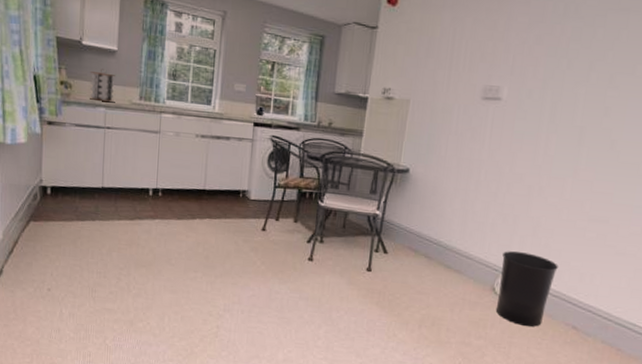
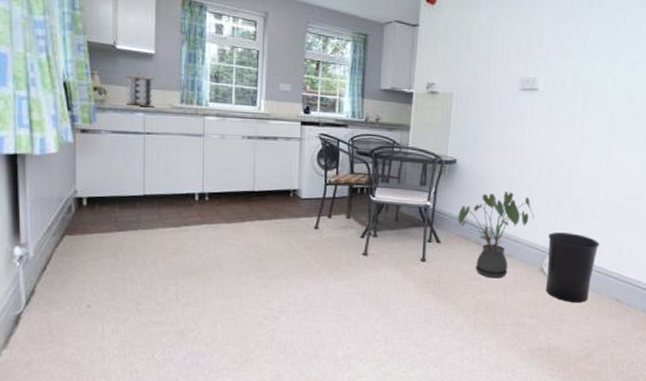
house plant: none [406,204,489,295] -> present [457,190,534,279]

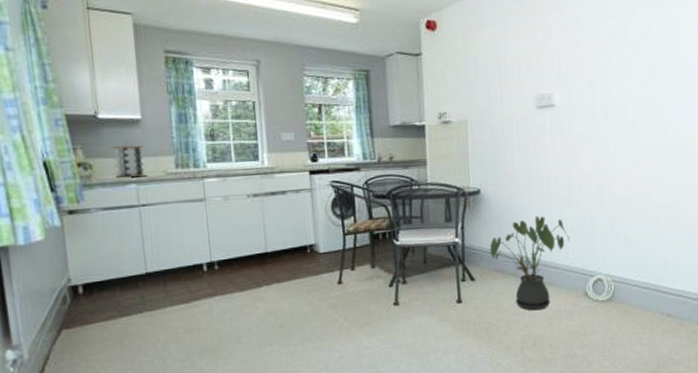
waste bin: present [545,232,599,302] -> none [588,250,642,325]

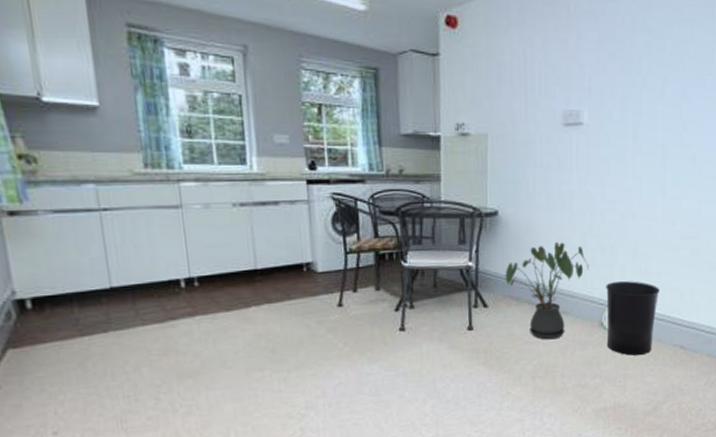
spice rack: present [112,140,146,179] -> none [62,130,107,177]
waste bin: none [588,250,642,325] -> present [606,281,660,356]

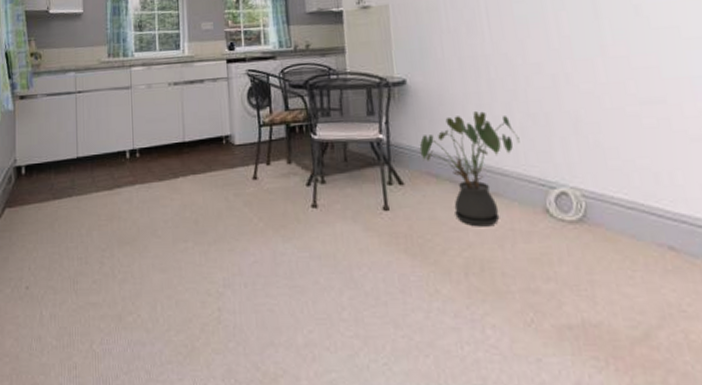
waste bin: present [606,281,660,356] -> none [545,157,625,255]

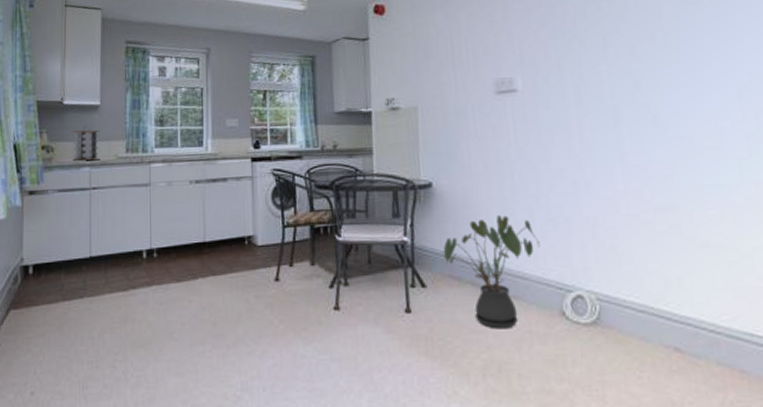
spice rack: none [58,32,83,67] -> present [72,125,99,162]

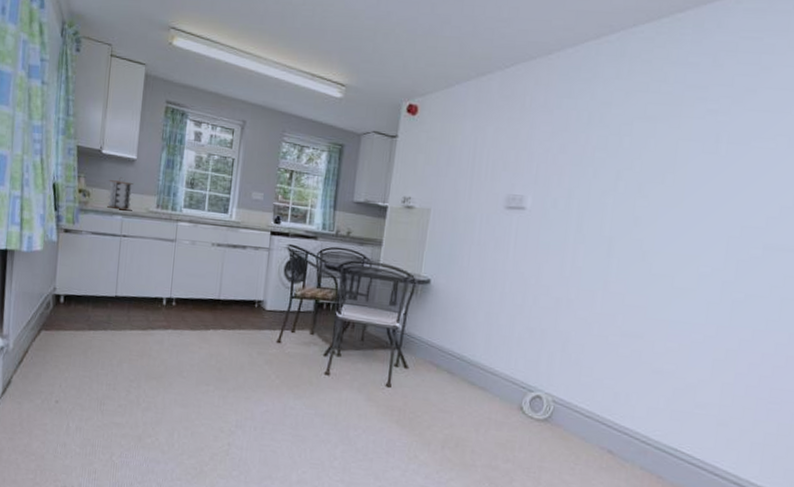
house plant: present [443,214,540,329] -> none [428,317,515,414]

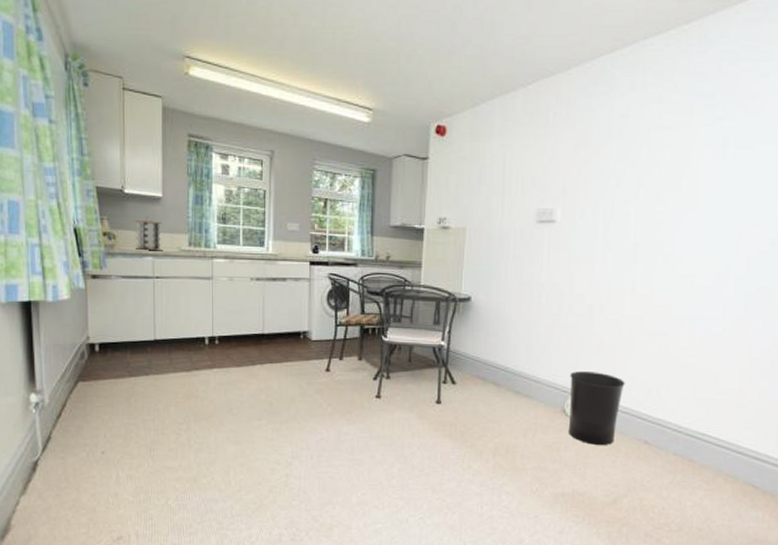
waste bin: none [524,367,590,450] -> present [568,371,625,445]

